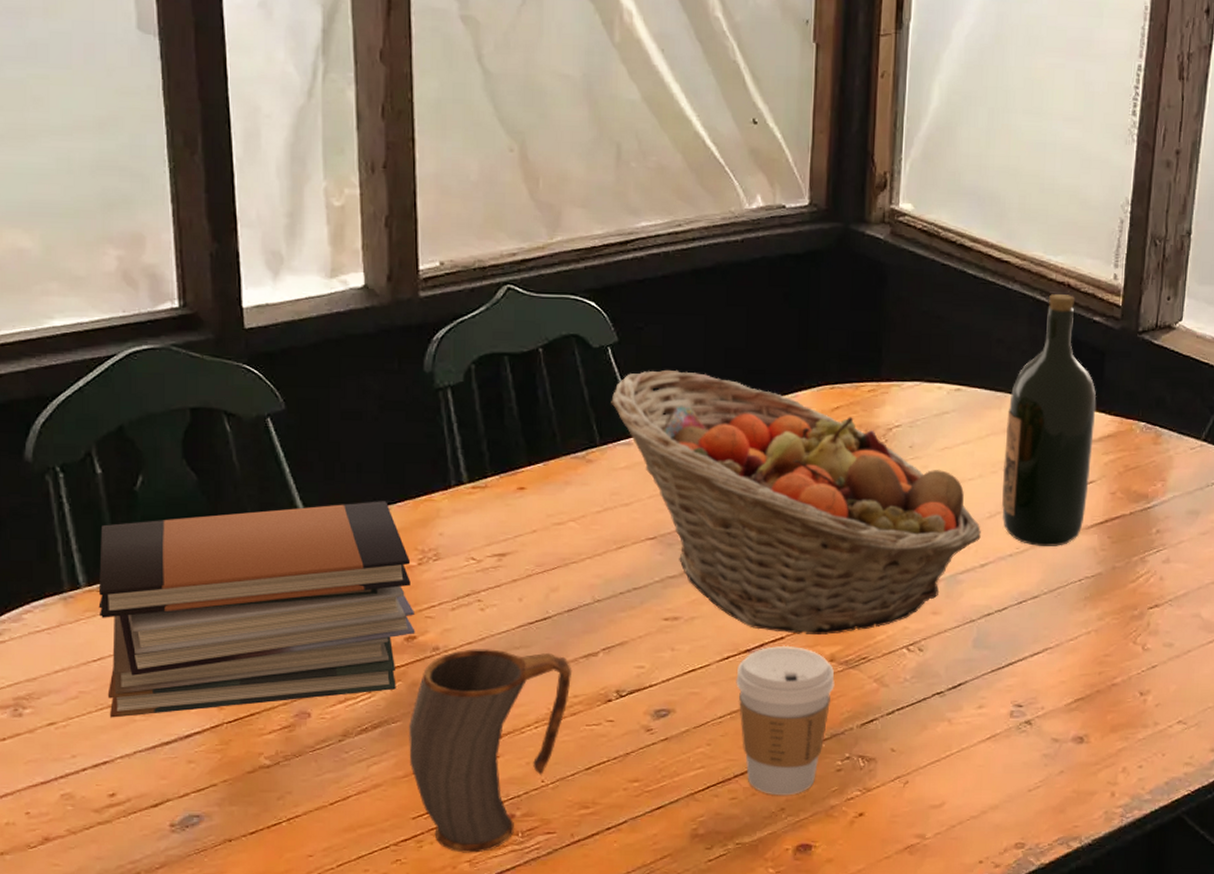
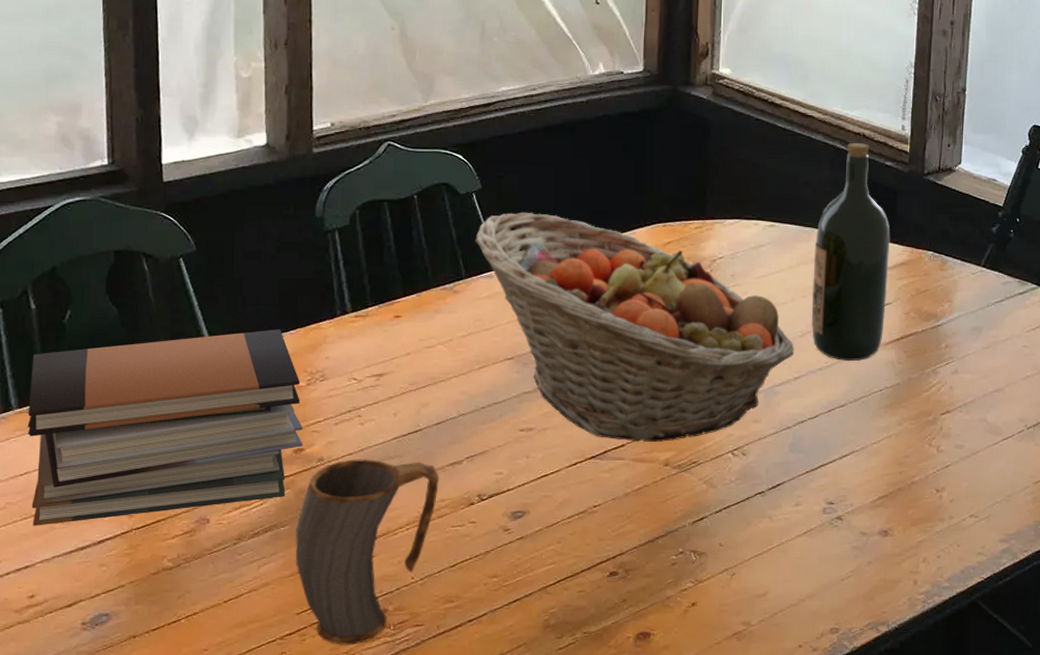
coffee cup: present [736,645,835,796] -> none [583,452,669,588]

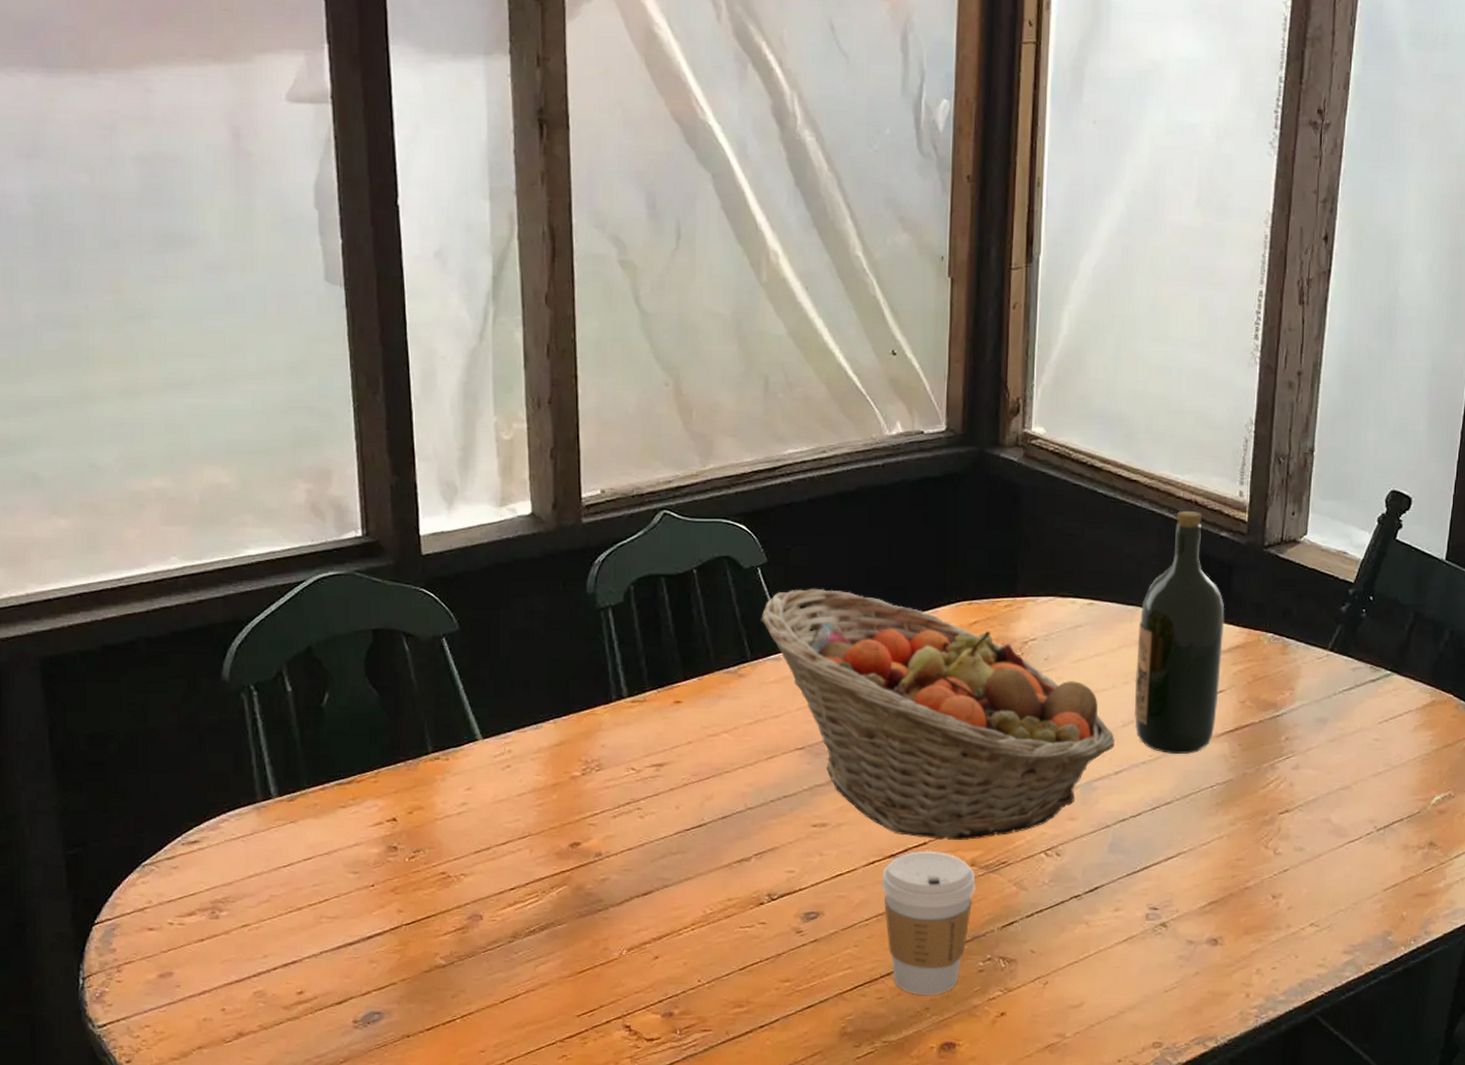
book stack: present [27,329,303,526] -> none [288,715,579,920]
mug: present [295,459,440,645] -> none [574,854,727,1049]
coffee cup: none [583,452,669,588] -> present [881,850,976,996]

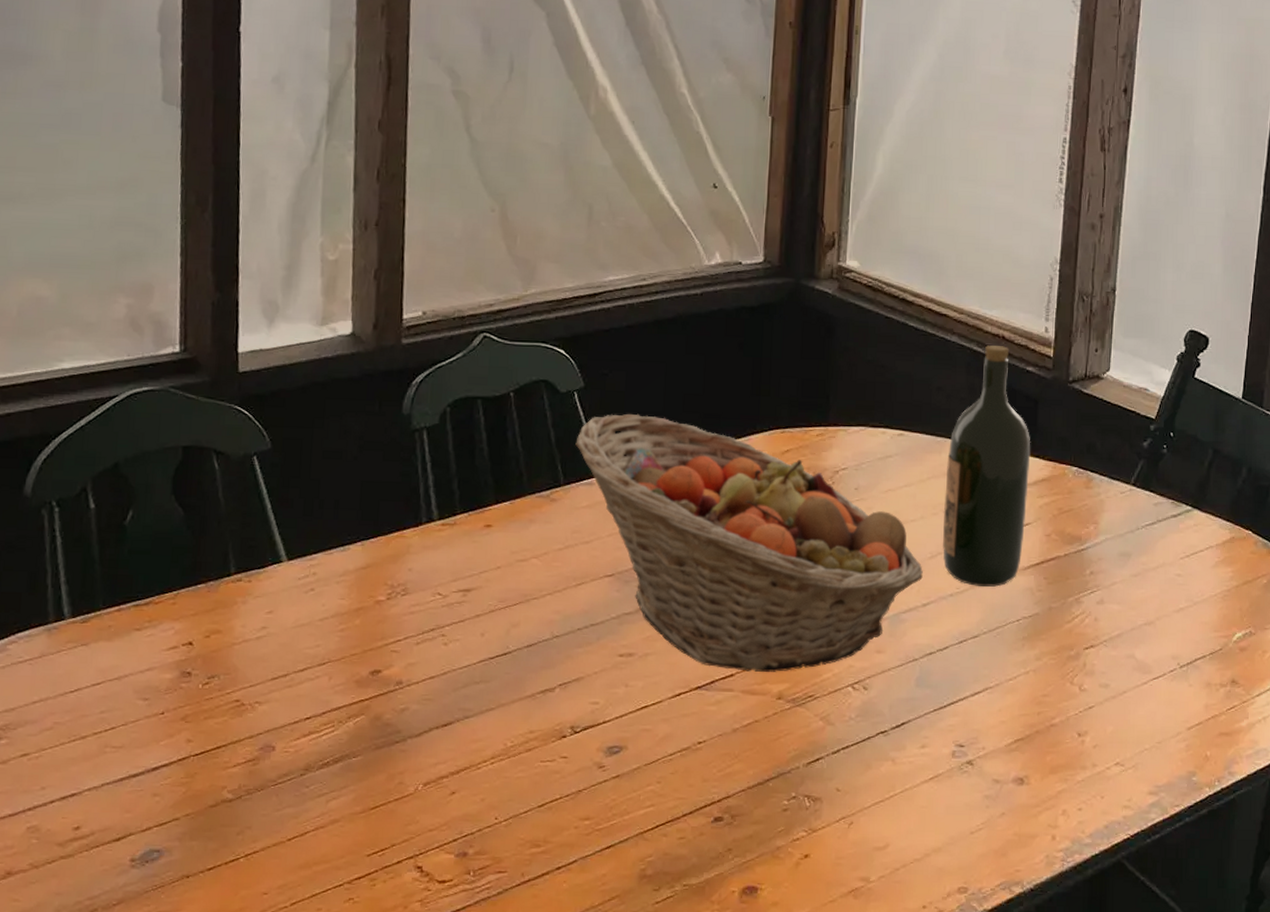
coffee cup: present [881,850,976,996] -> none [686,682,782,836]

